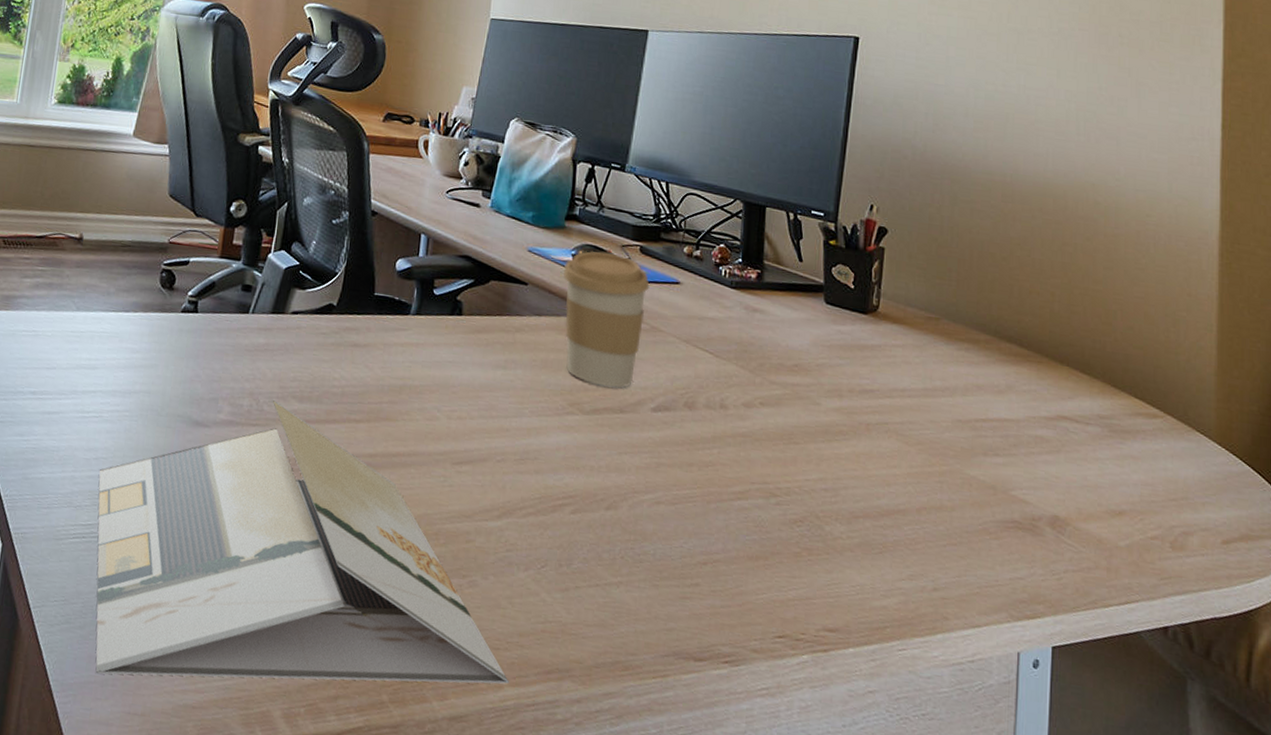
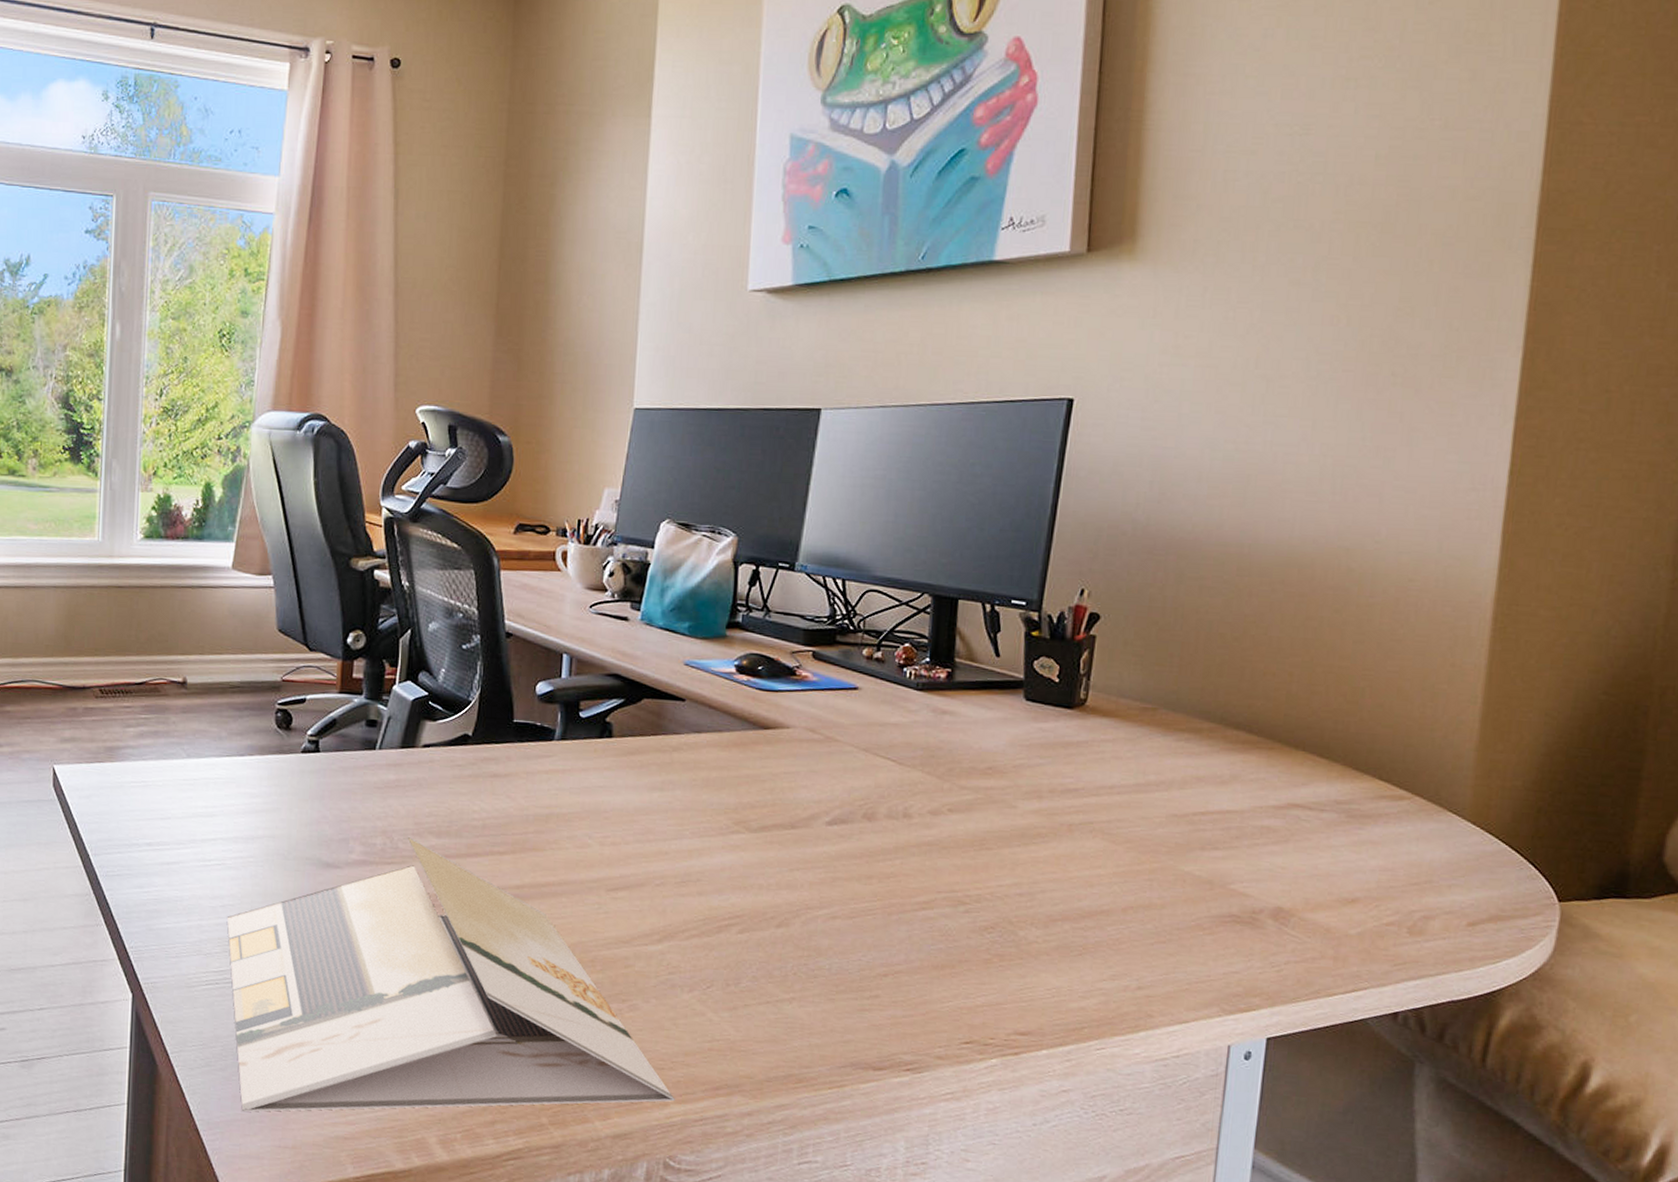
coffee cup: present [562,250,650,388] -> none [724,659,824,803]

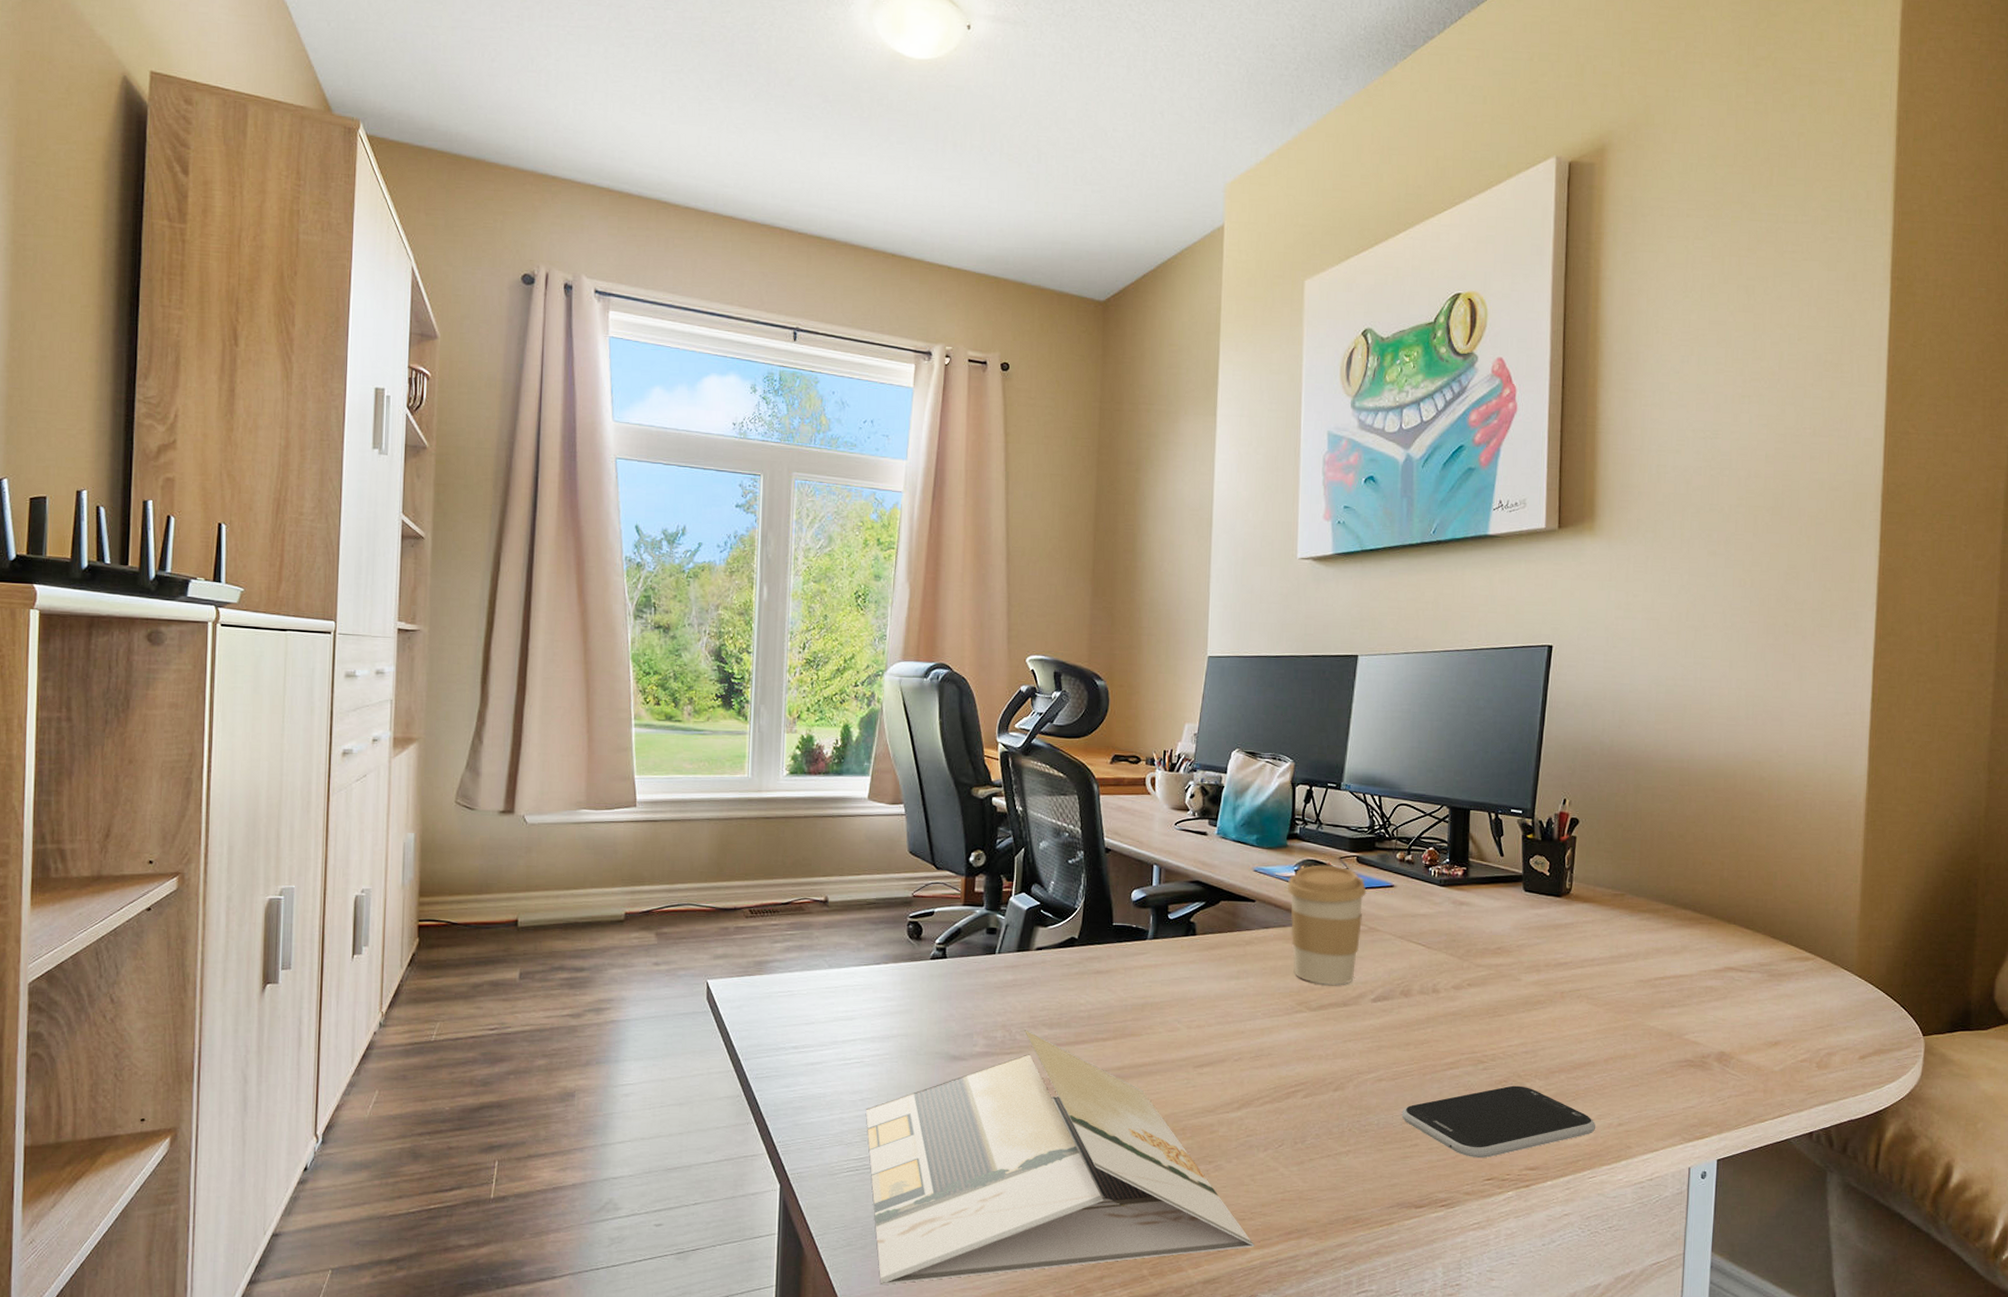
coffee cup: none [724,659,824,803] -> present [1287,864,1367,985]
smartphone: none [859,933,1107,1017] -> present [1401,1085,1595,1158]

